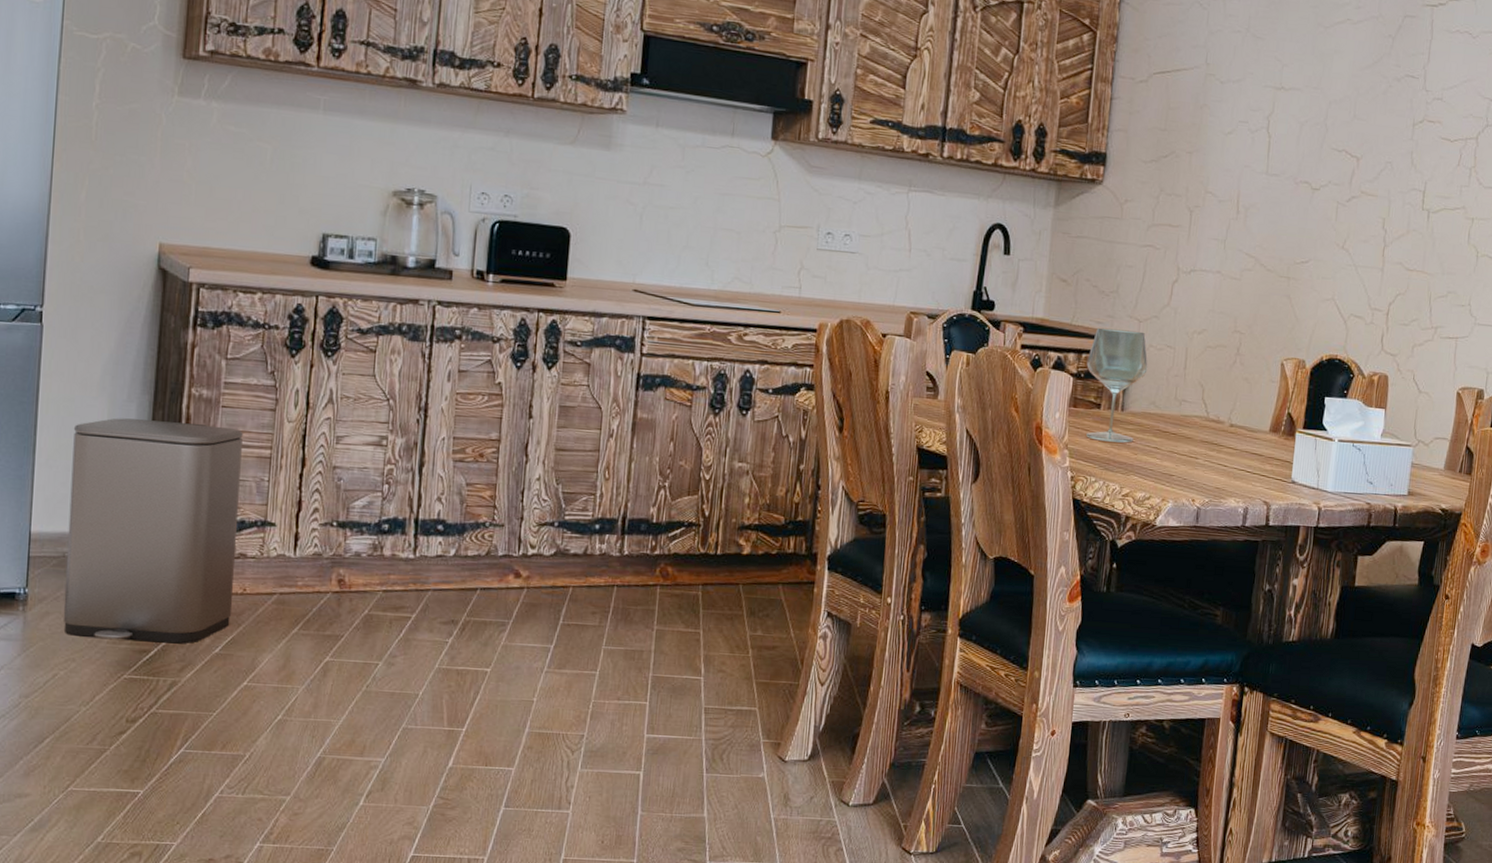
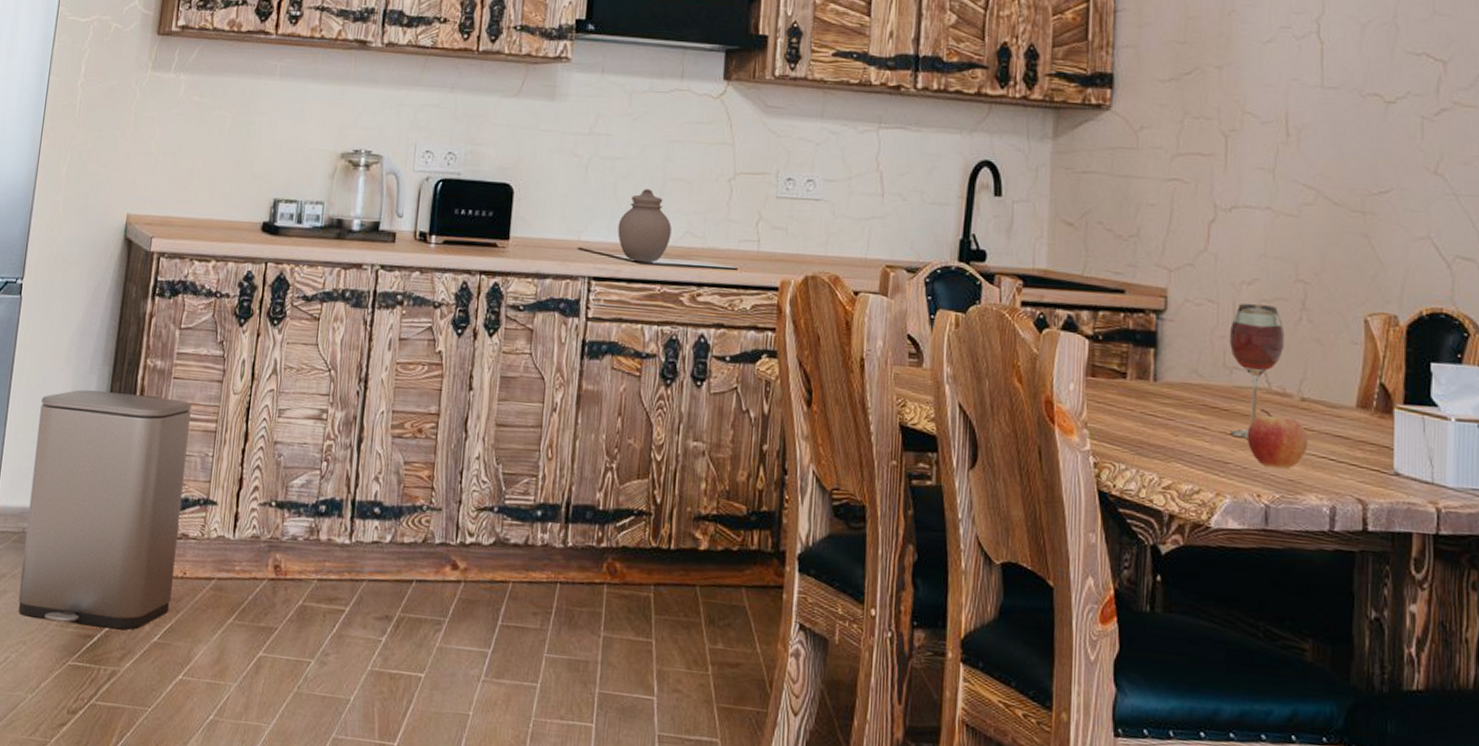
jar: none [671,237,721,305] -> present [617,189,672,262]
wine glass: present [1085,327,1149,443] -> none [1105,279,1185,422]
wineglass: none [1175,349,1223,456] -> present [1228,303,1285,439]
fruit: none [1187,433,1233,479] -> present [1246,409,1309,468]

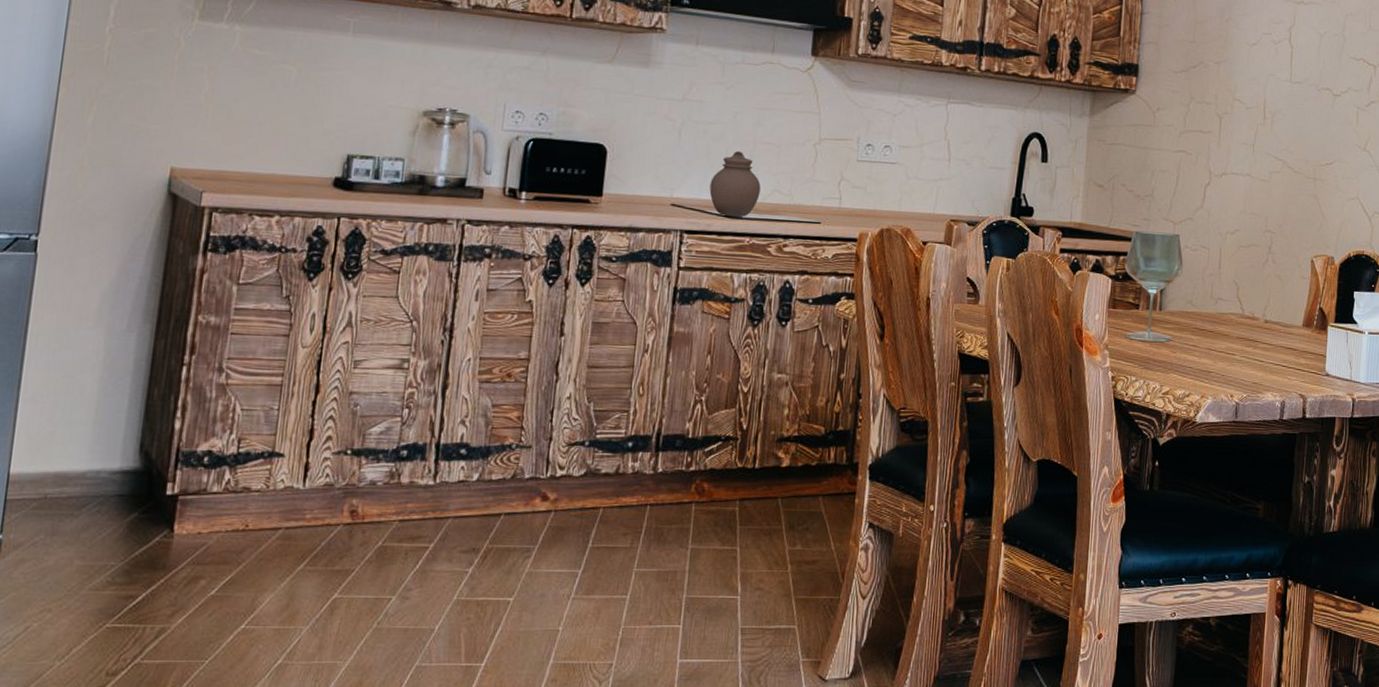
pedal bin: present [18,389,192,630] -> none [40,349,253,587]
wine glass: none [1105,279,1185,422] -> present [1124,230,1184,342]
wineglass: present [1228,303,1285,439] -> none [1213,248,1256,353]
fruit: present [1246,409,1309,468] -> none [1225,330,1269,374]

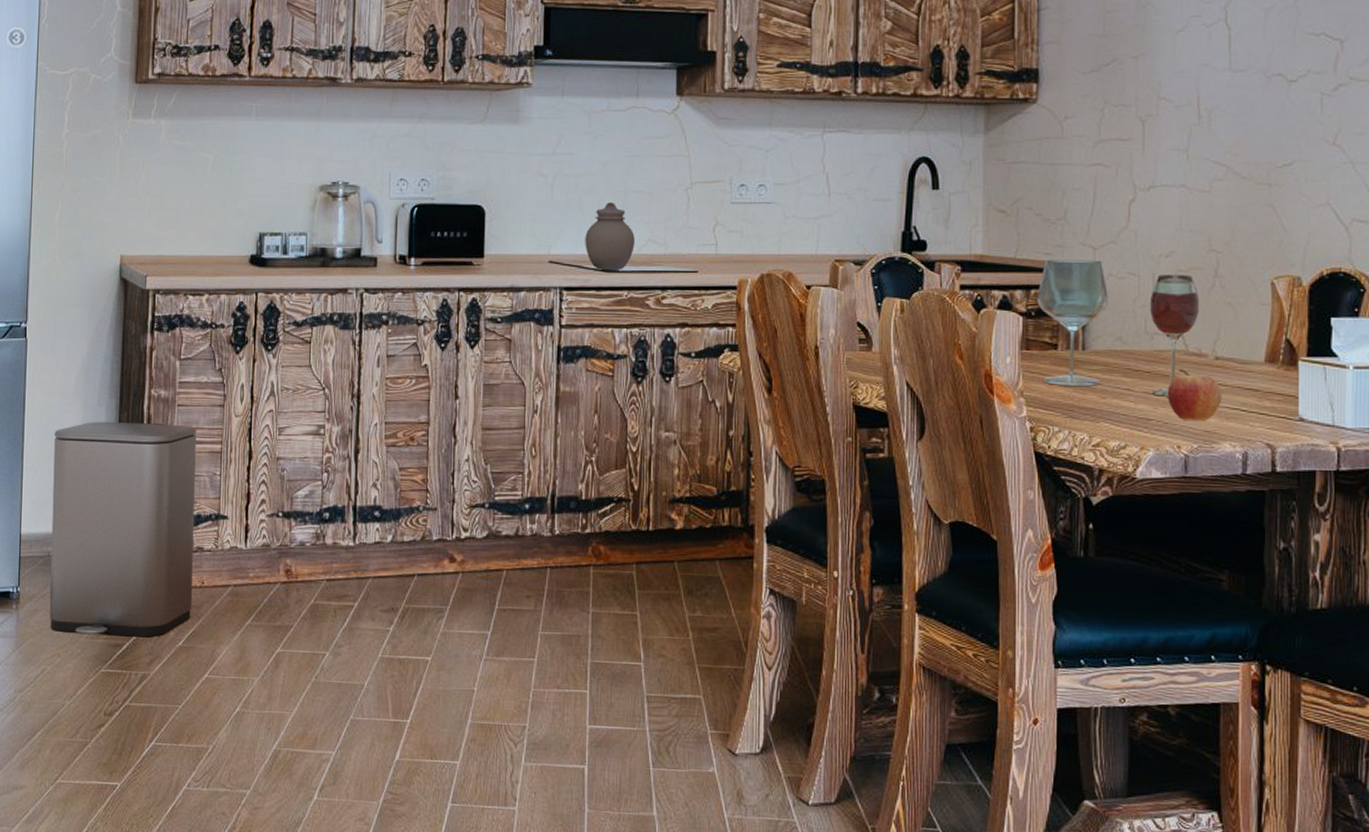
pedal bin: none [40,349,253,587] -> present [49,422,196,638]
wineglass: none [1213,248,1256,353] -> present [1149,274,1200,397]
fruit: none [1225,330,1269,374] -> present [1167,370,1222,421]

